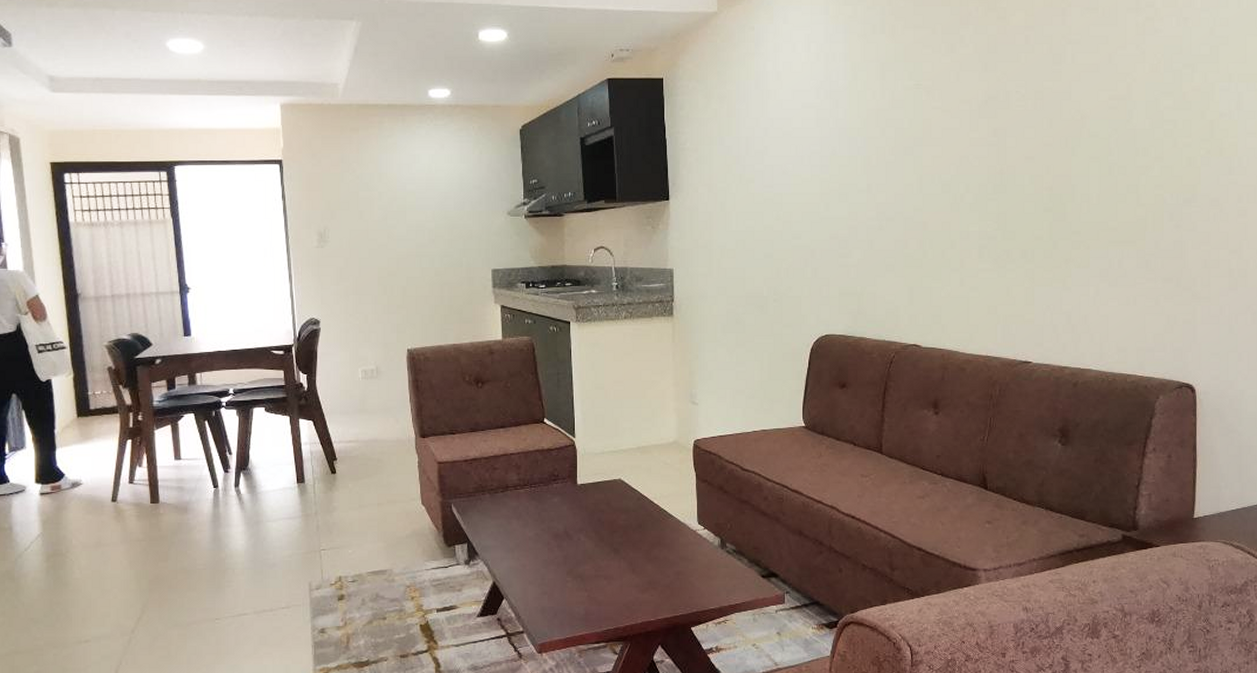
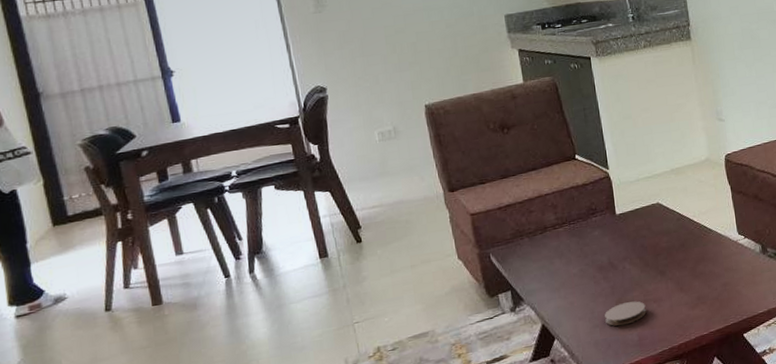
coaster: none [555,575,596,597] -> present [605,301,646,326]

